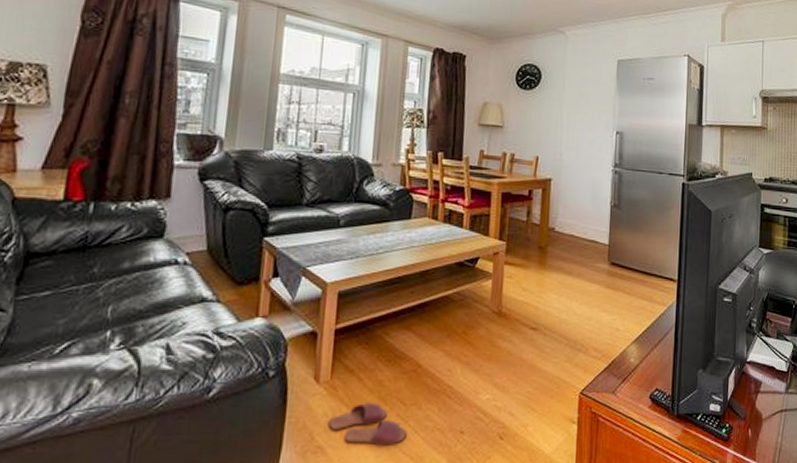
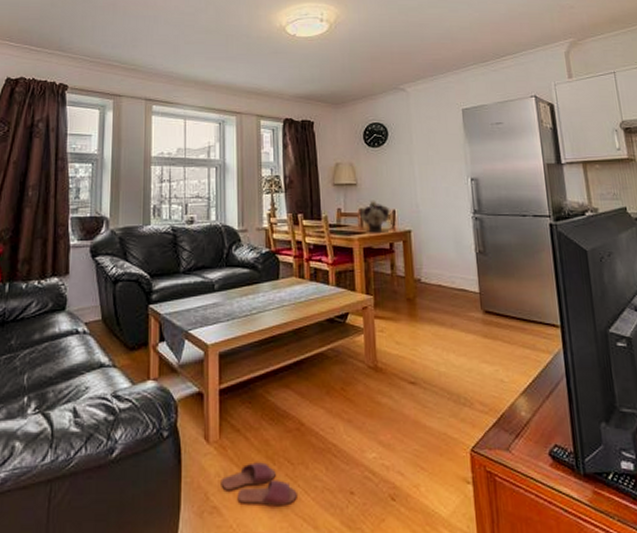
flower arrangement: none [502,144,533,179] -> present [359,200,390,233]

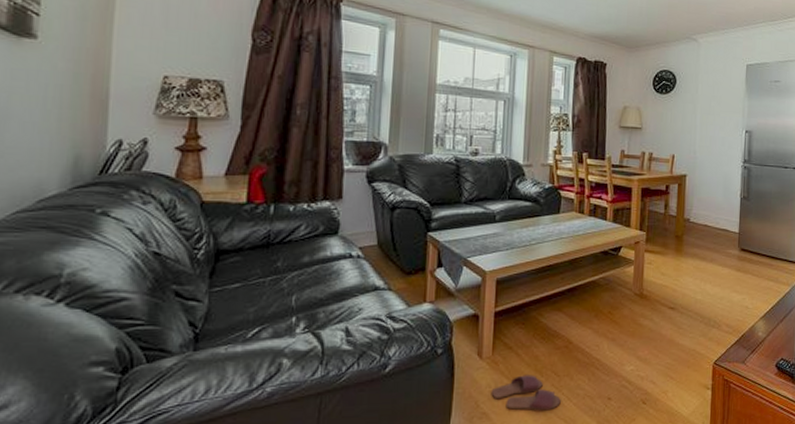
flower arrangement: present [359,200,390,233] -> none [641,144,670,175]

